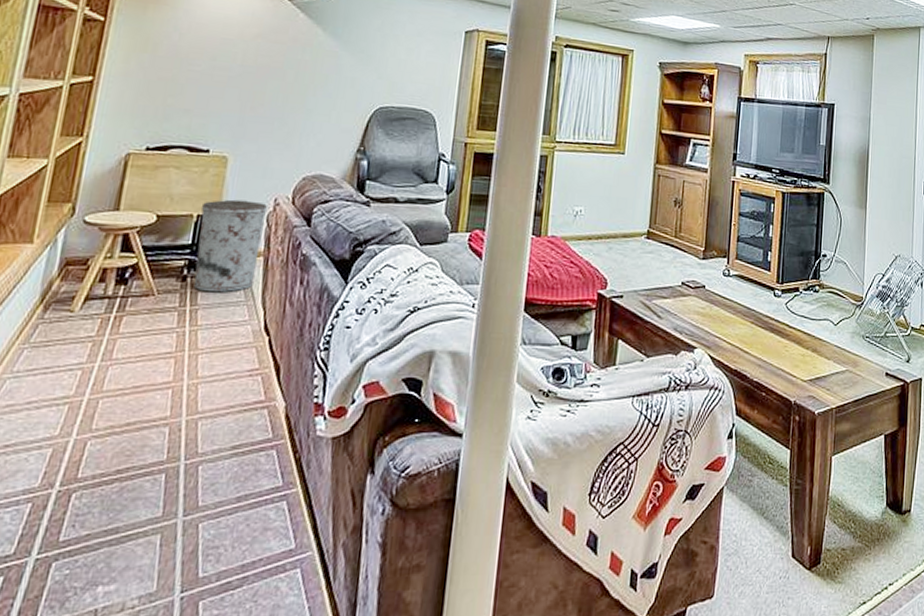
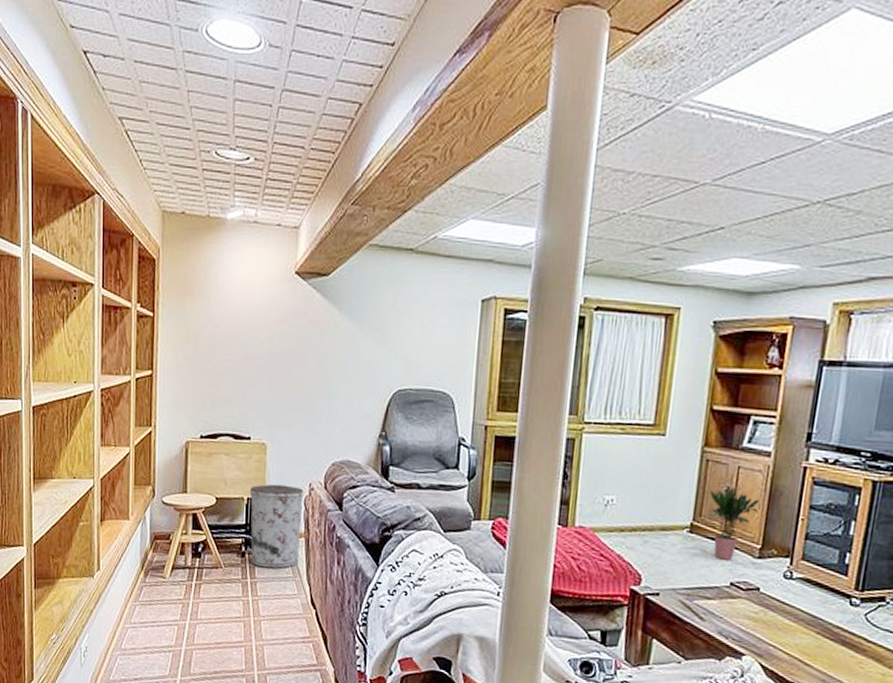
potted plant: none [662,199,701,262] -> present [709,488,760,561]

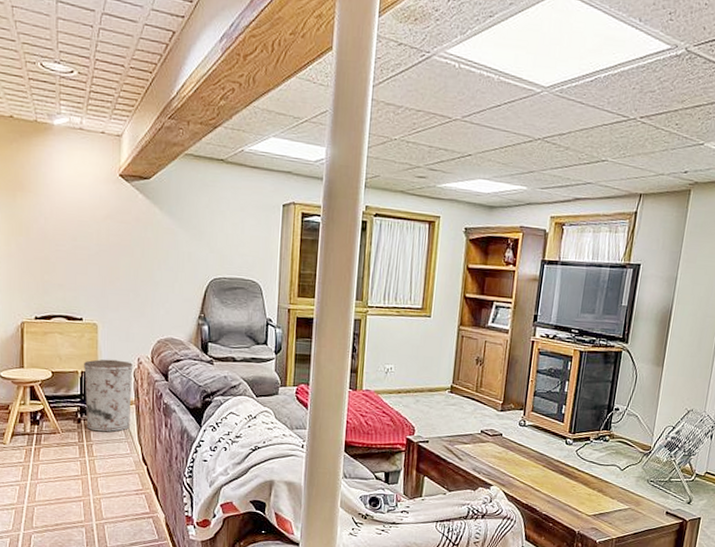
potted plant: present [709,488,760,561] -> none [464,358,501,414]

